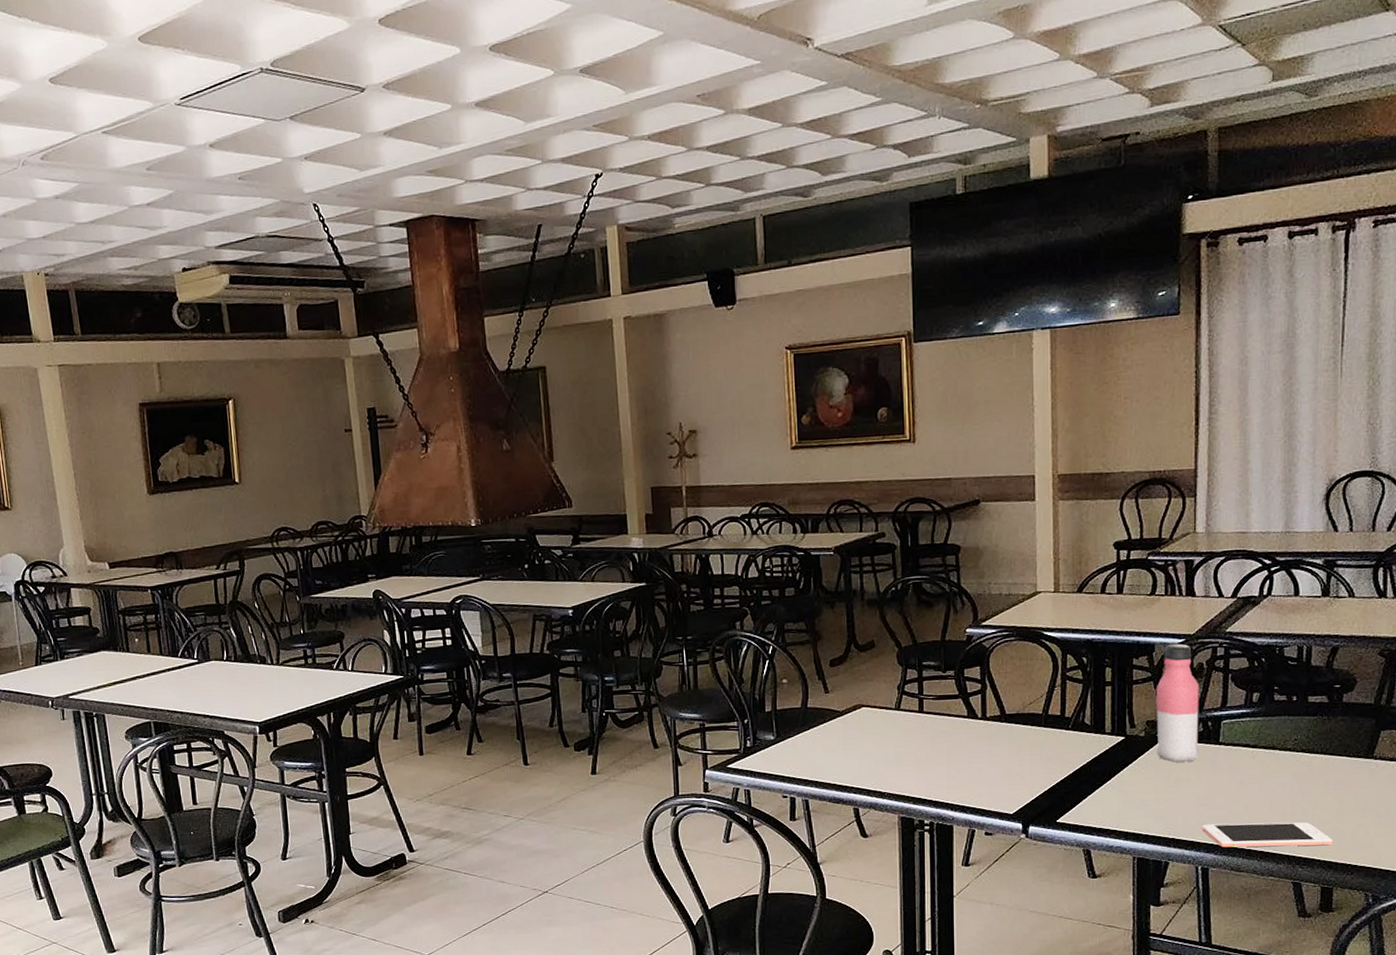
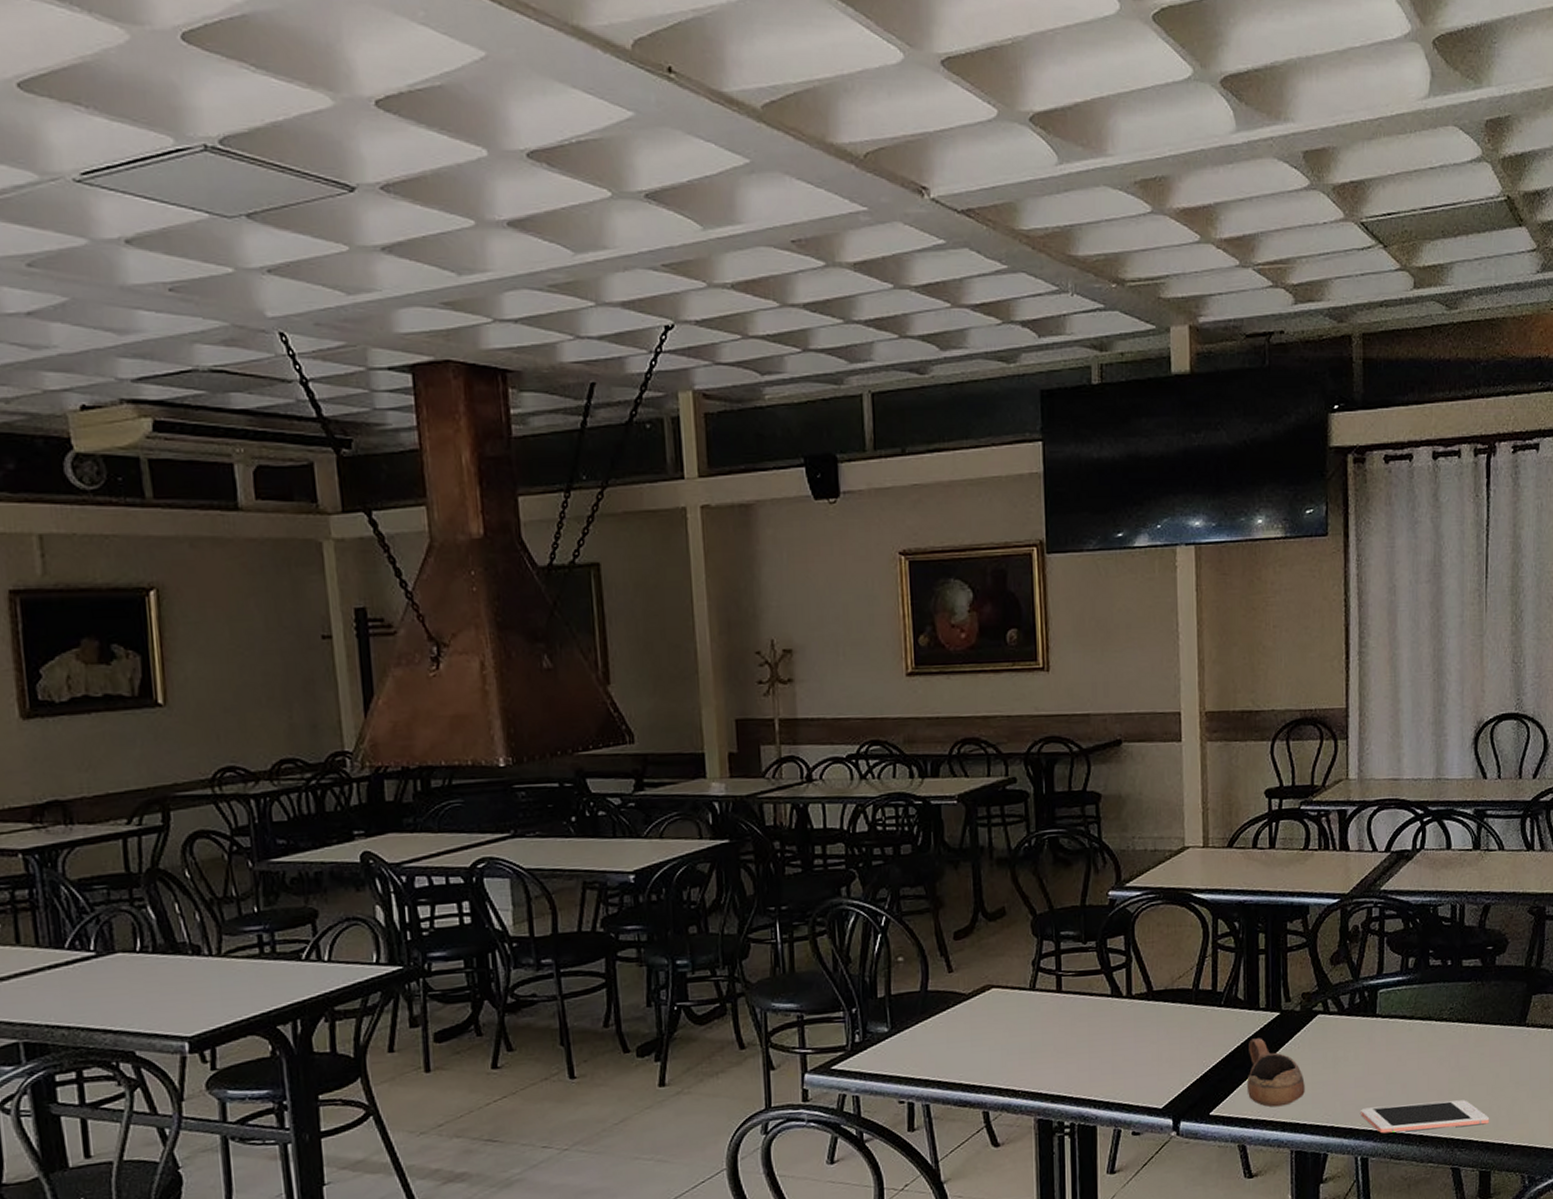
cup: none [1092,758,1148,819] -> present [1246,1038,1305,1108]
water bottle: present [1156,643,1200,762] -> none [1311,904,1357,1039]

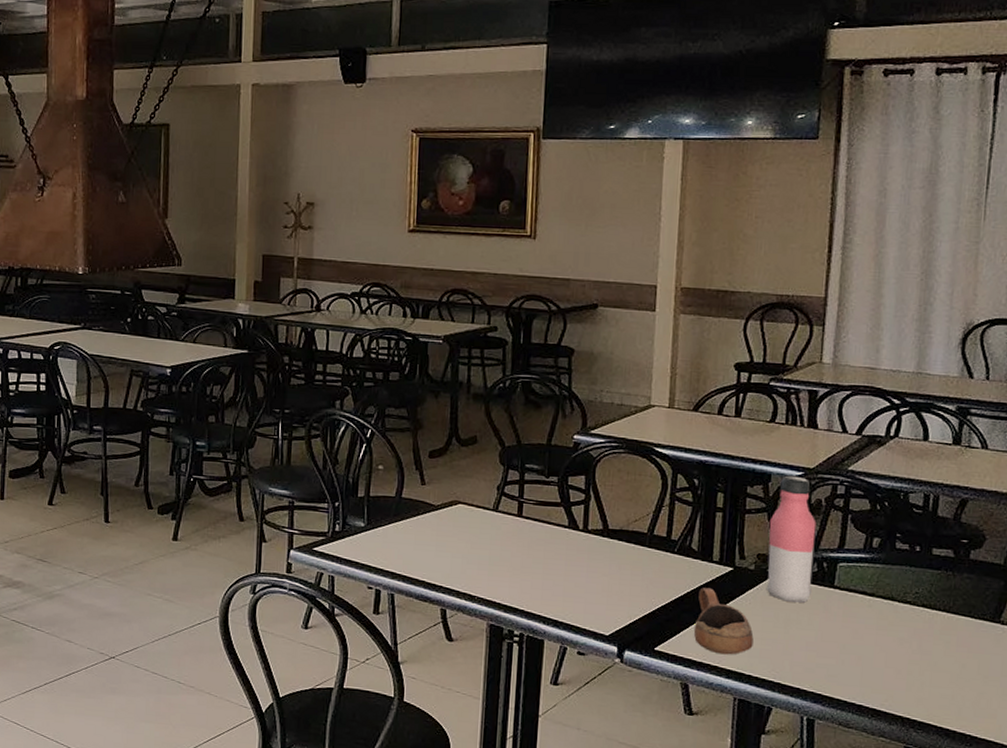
water bottle: none [1311,904,1357,1039] -> present [766,475,817,603]
cell phone: present [1361,1100,1490,1134] -> none [810,672,952,712]

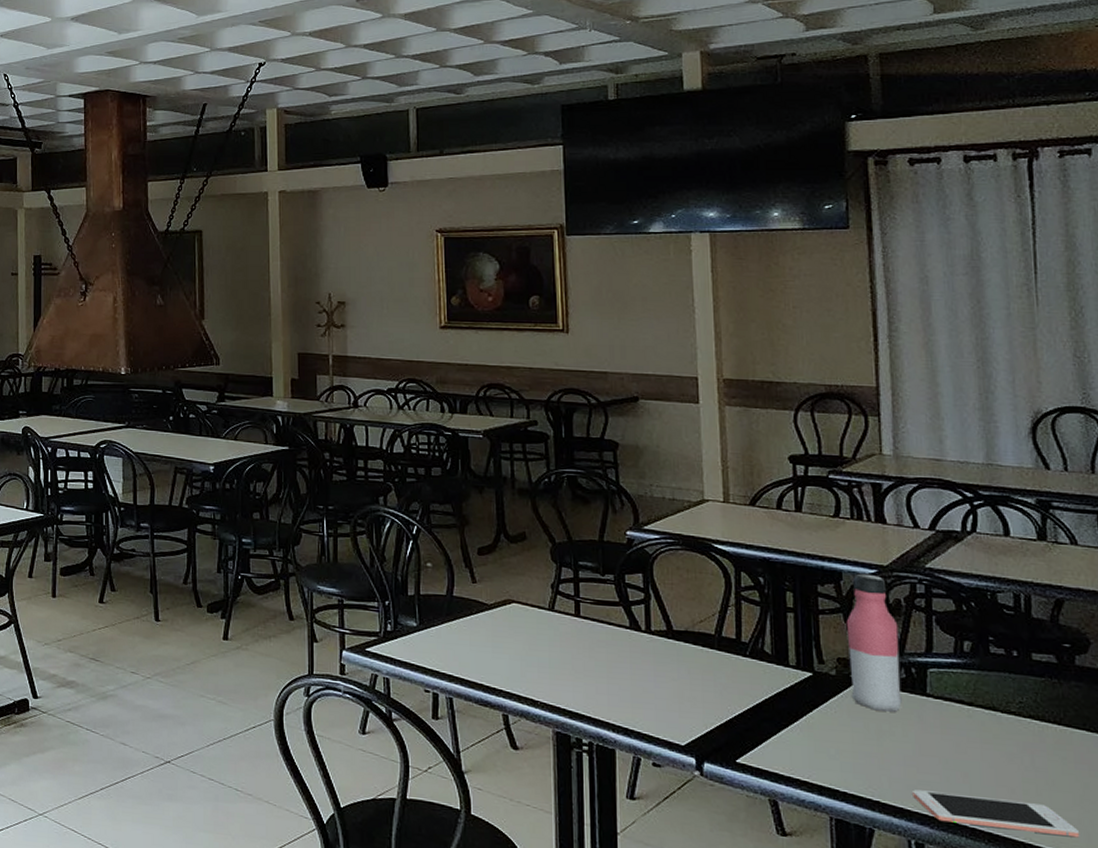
cup: present [693,588,754,655] -> none [777,694,844,769]
cell phone: none [810,672,952,712] -> present [913,789,1080,838]

